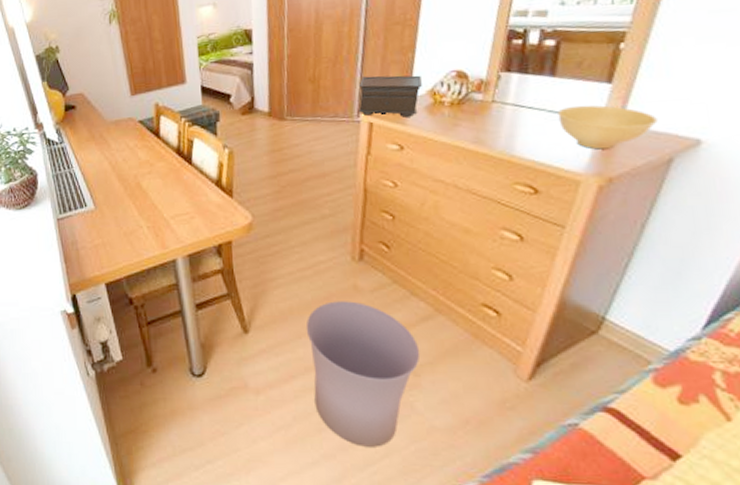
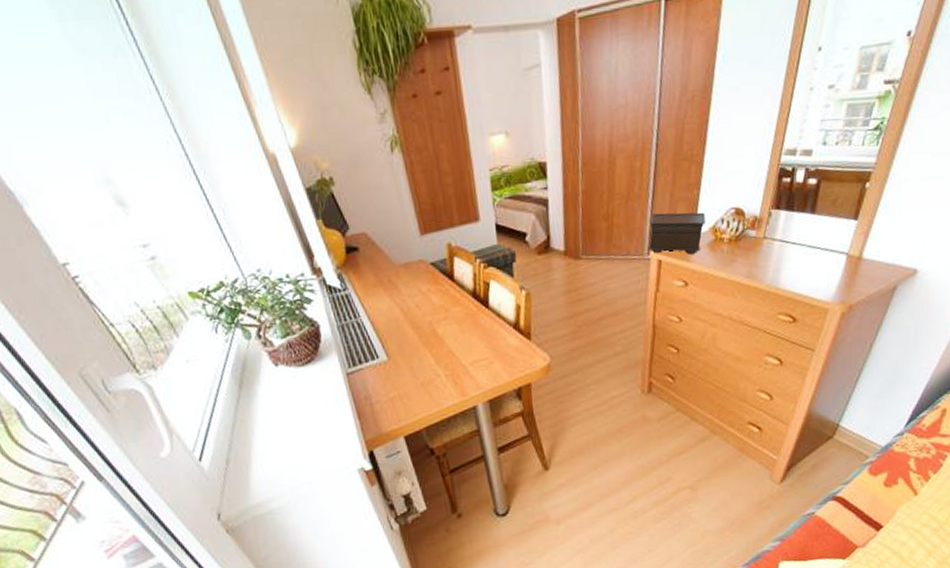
waste bin: present [305,301,420,447] -> none [601,430,698,557]
bowl: present [557,105,658,150] -> none [815,240,888,281]

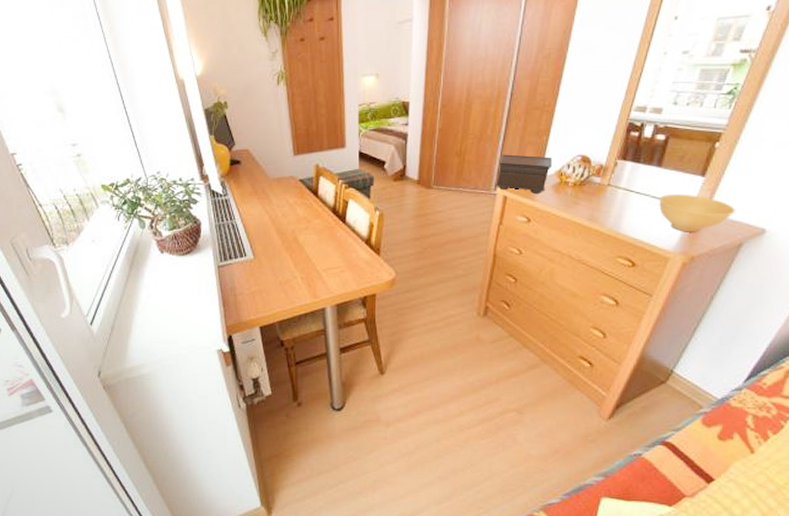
bowl: none [815,240,888,281] -> present [659,193,735,232]

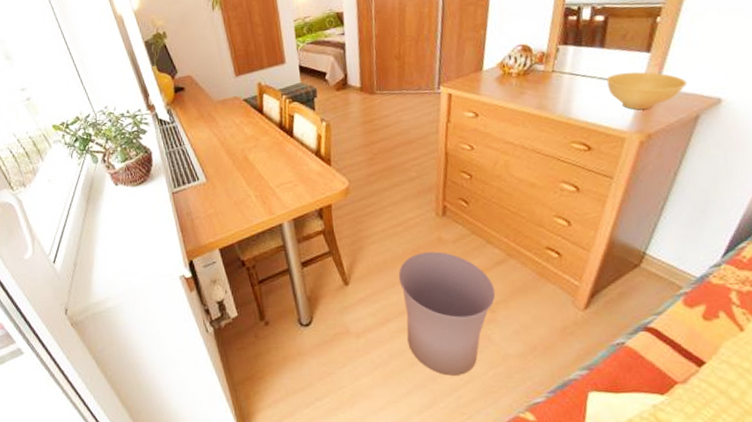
waste bin: none [433,350,526,471] -> present [398,251,496,376]
jewelry box: present [496,154,552,193] -> none [439,50,493,88]

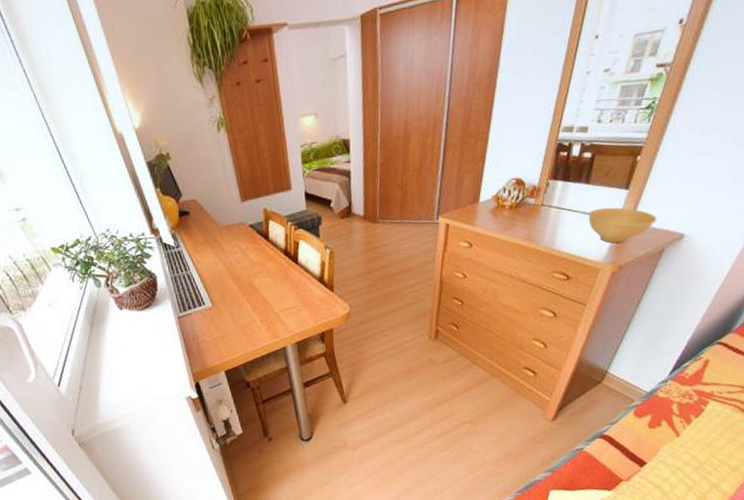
waste bin: present [398,251,496,376] -> none [392,372,478,481]

